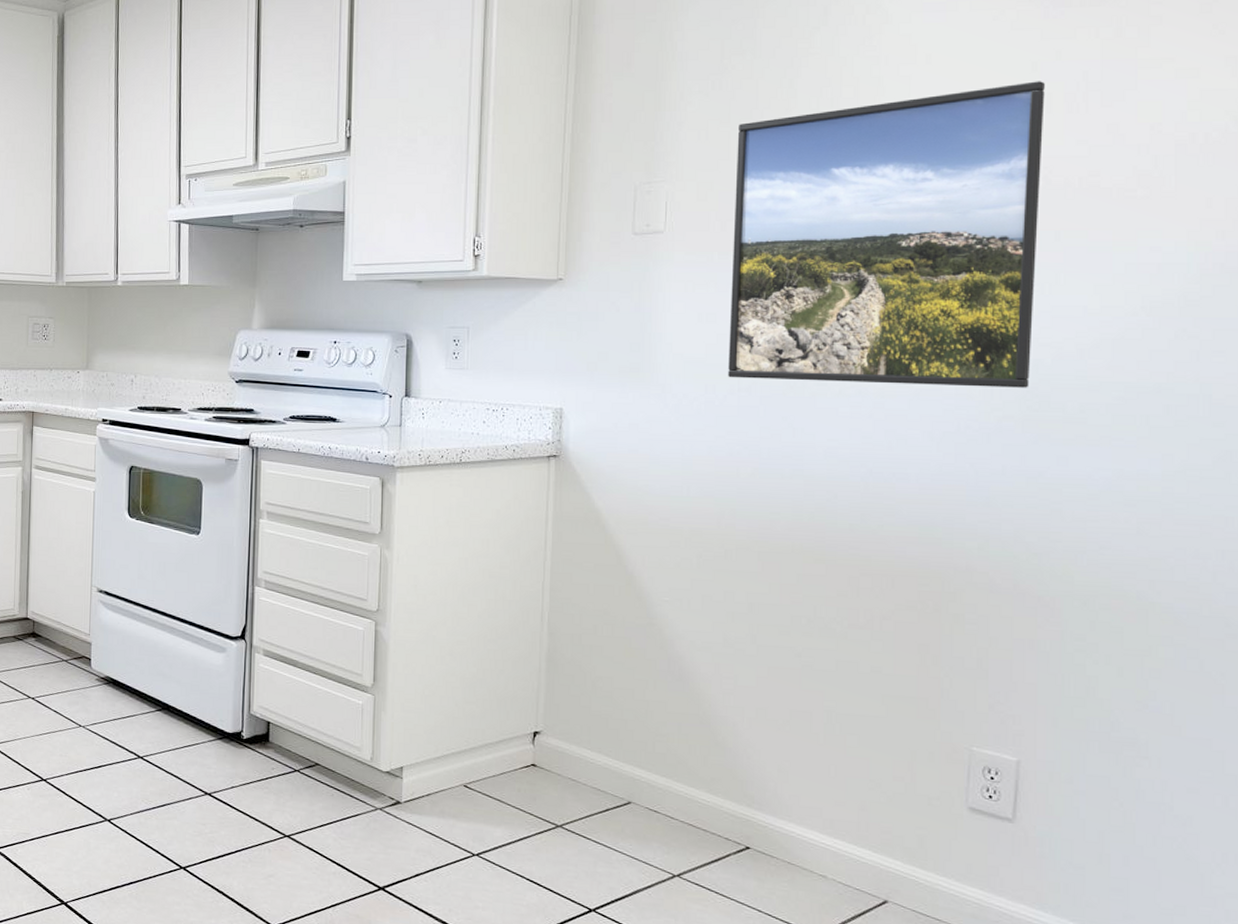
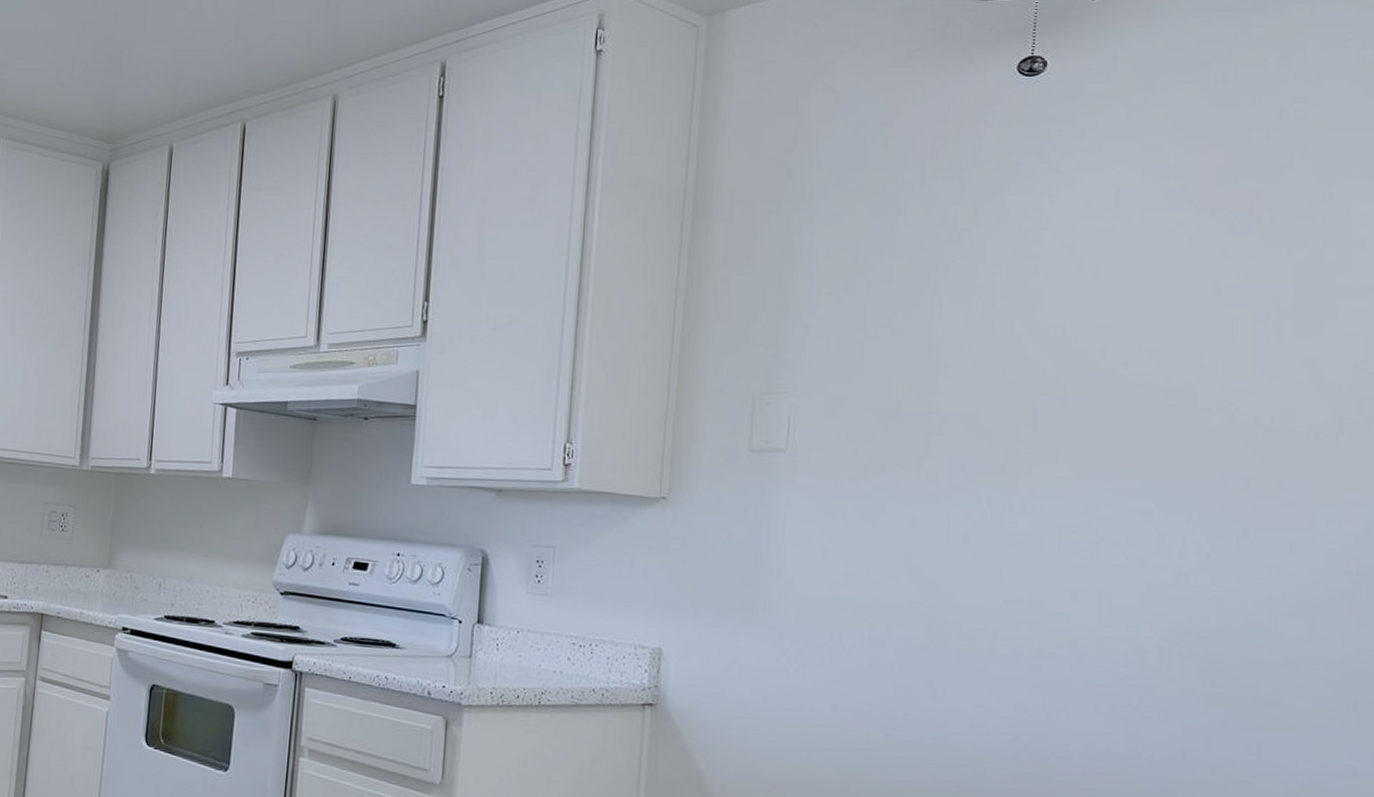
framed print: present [728,81,1045,388] -> none [858,304,1230,659]

